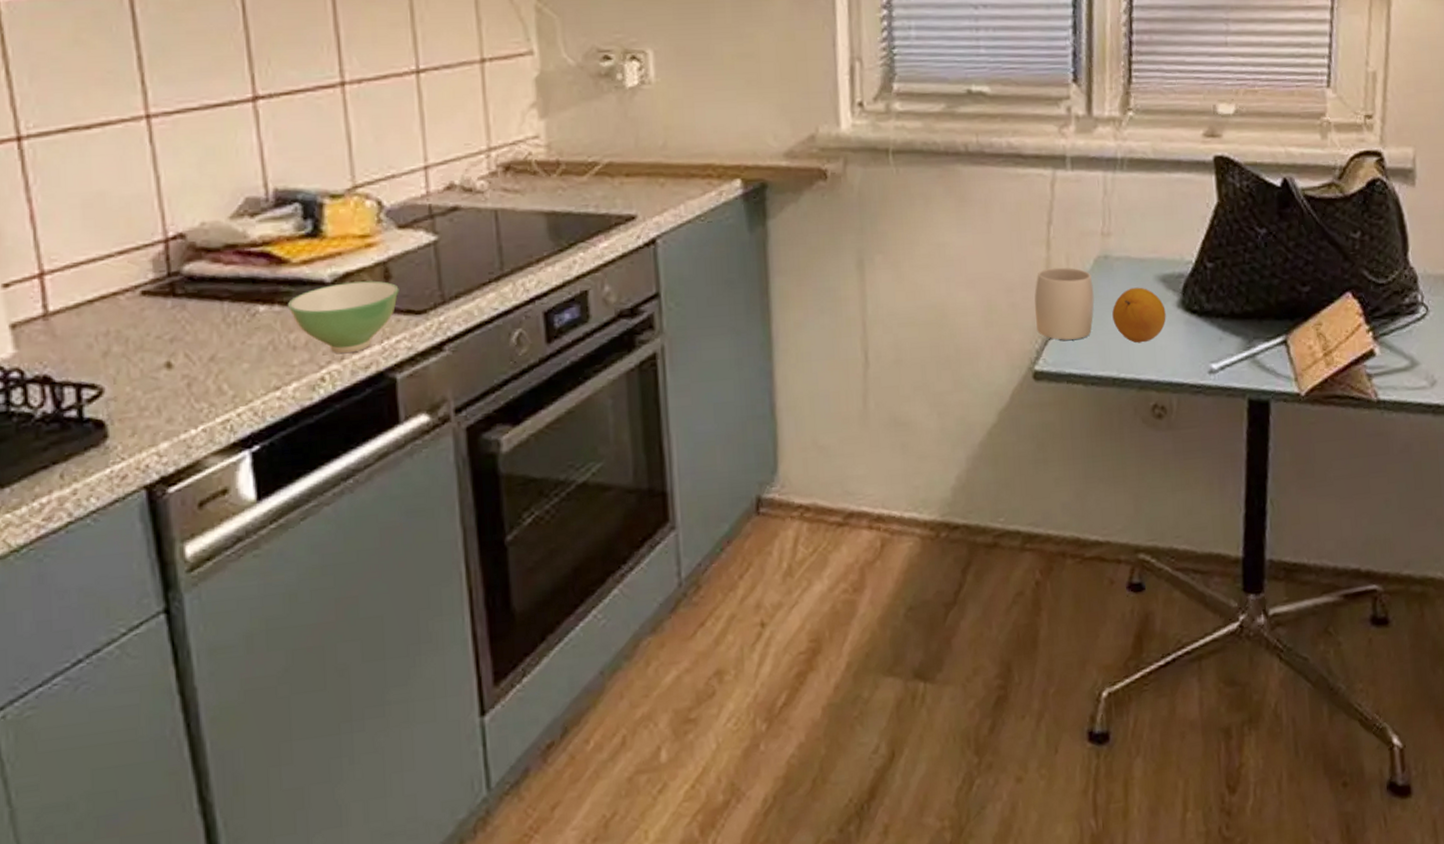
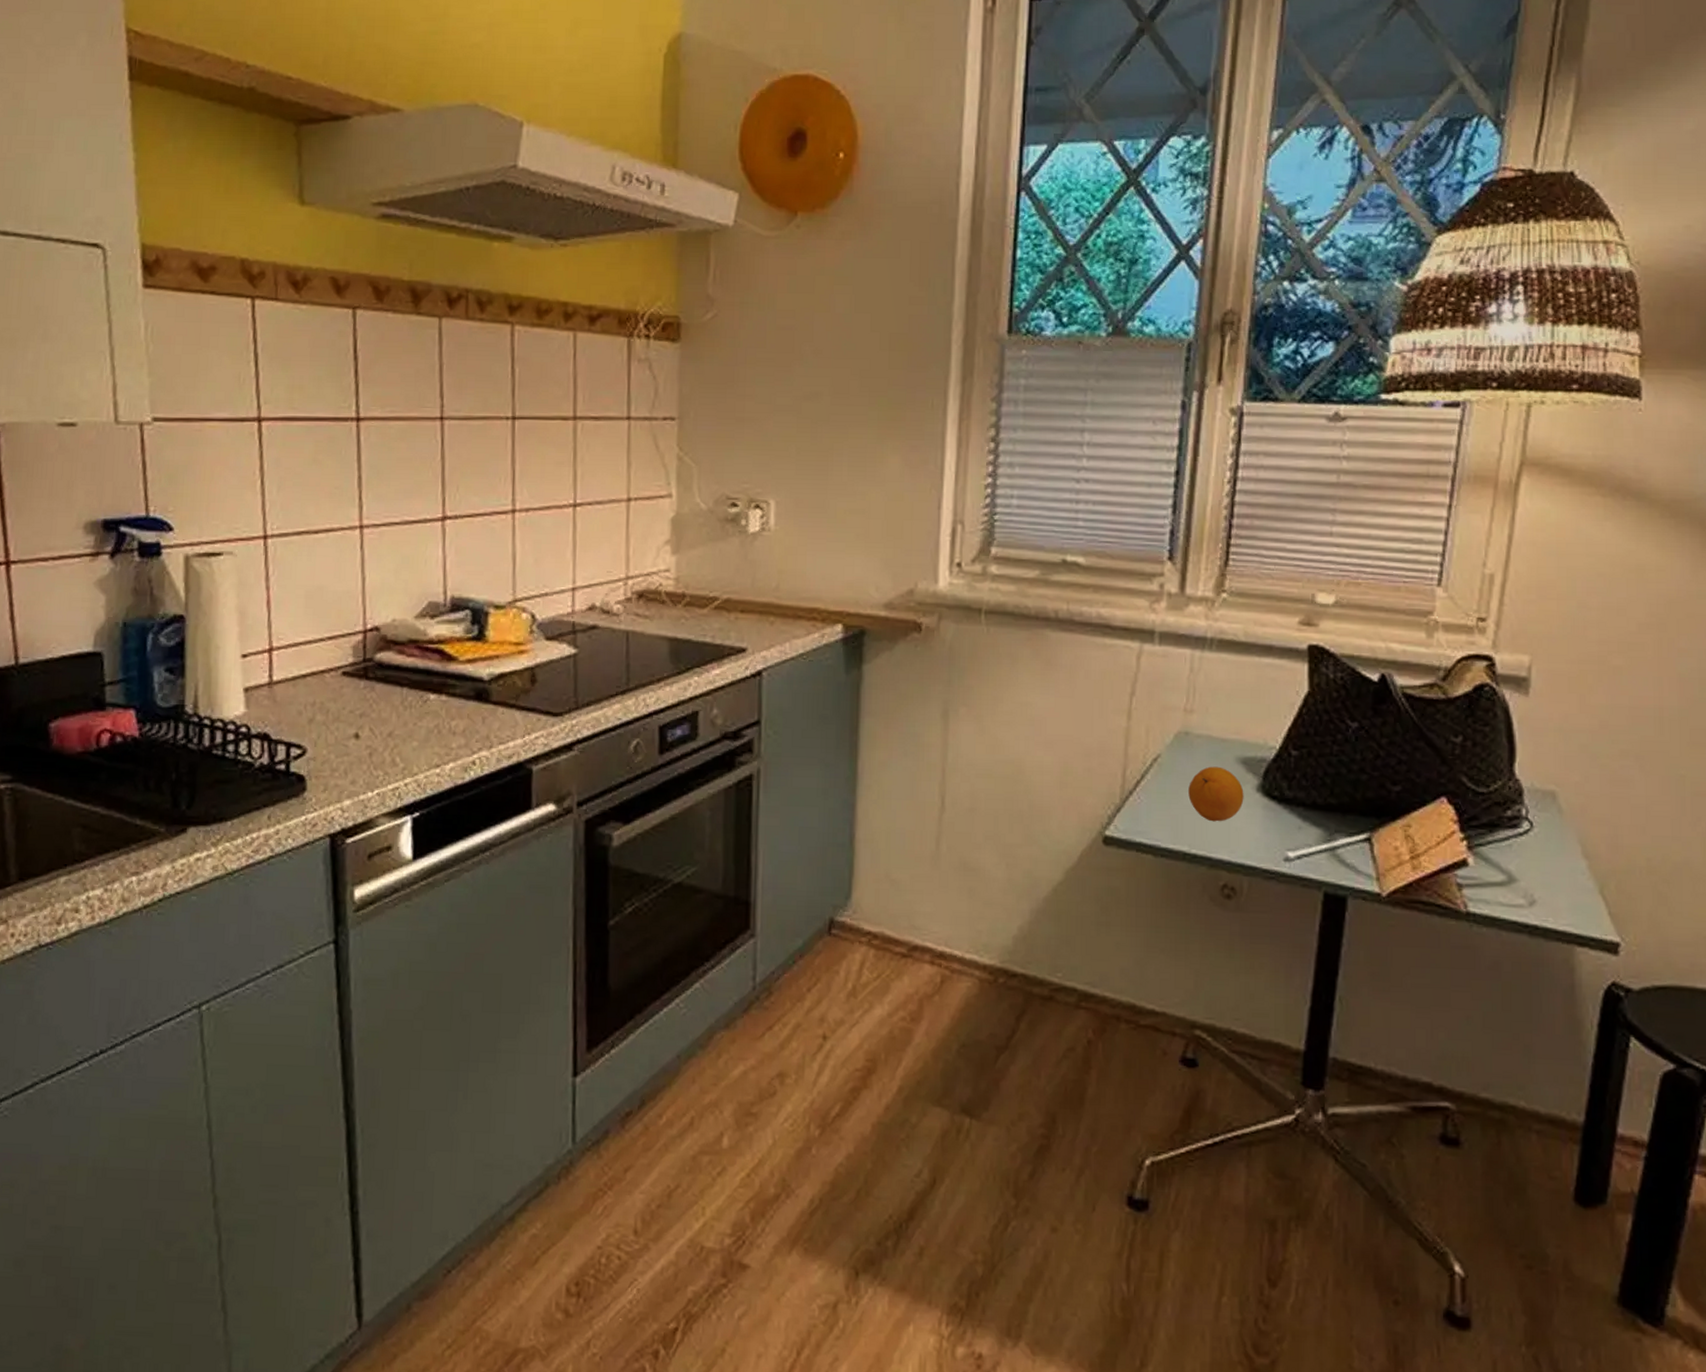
bowl: present [287,280,399,354] -> none [452,682,542,743]
mug: present [1034,267,1095,340] -> none [1110,738,1171,810]

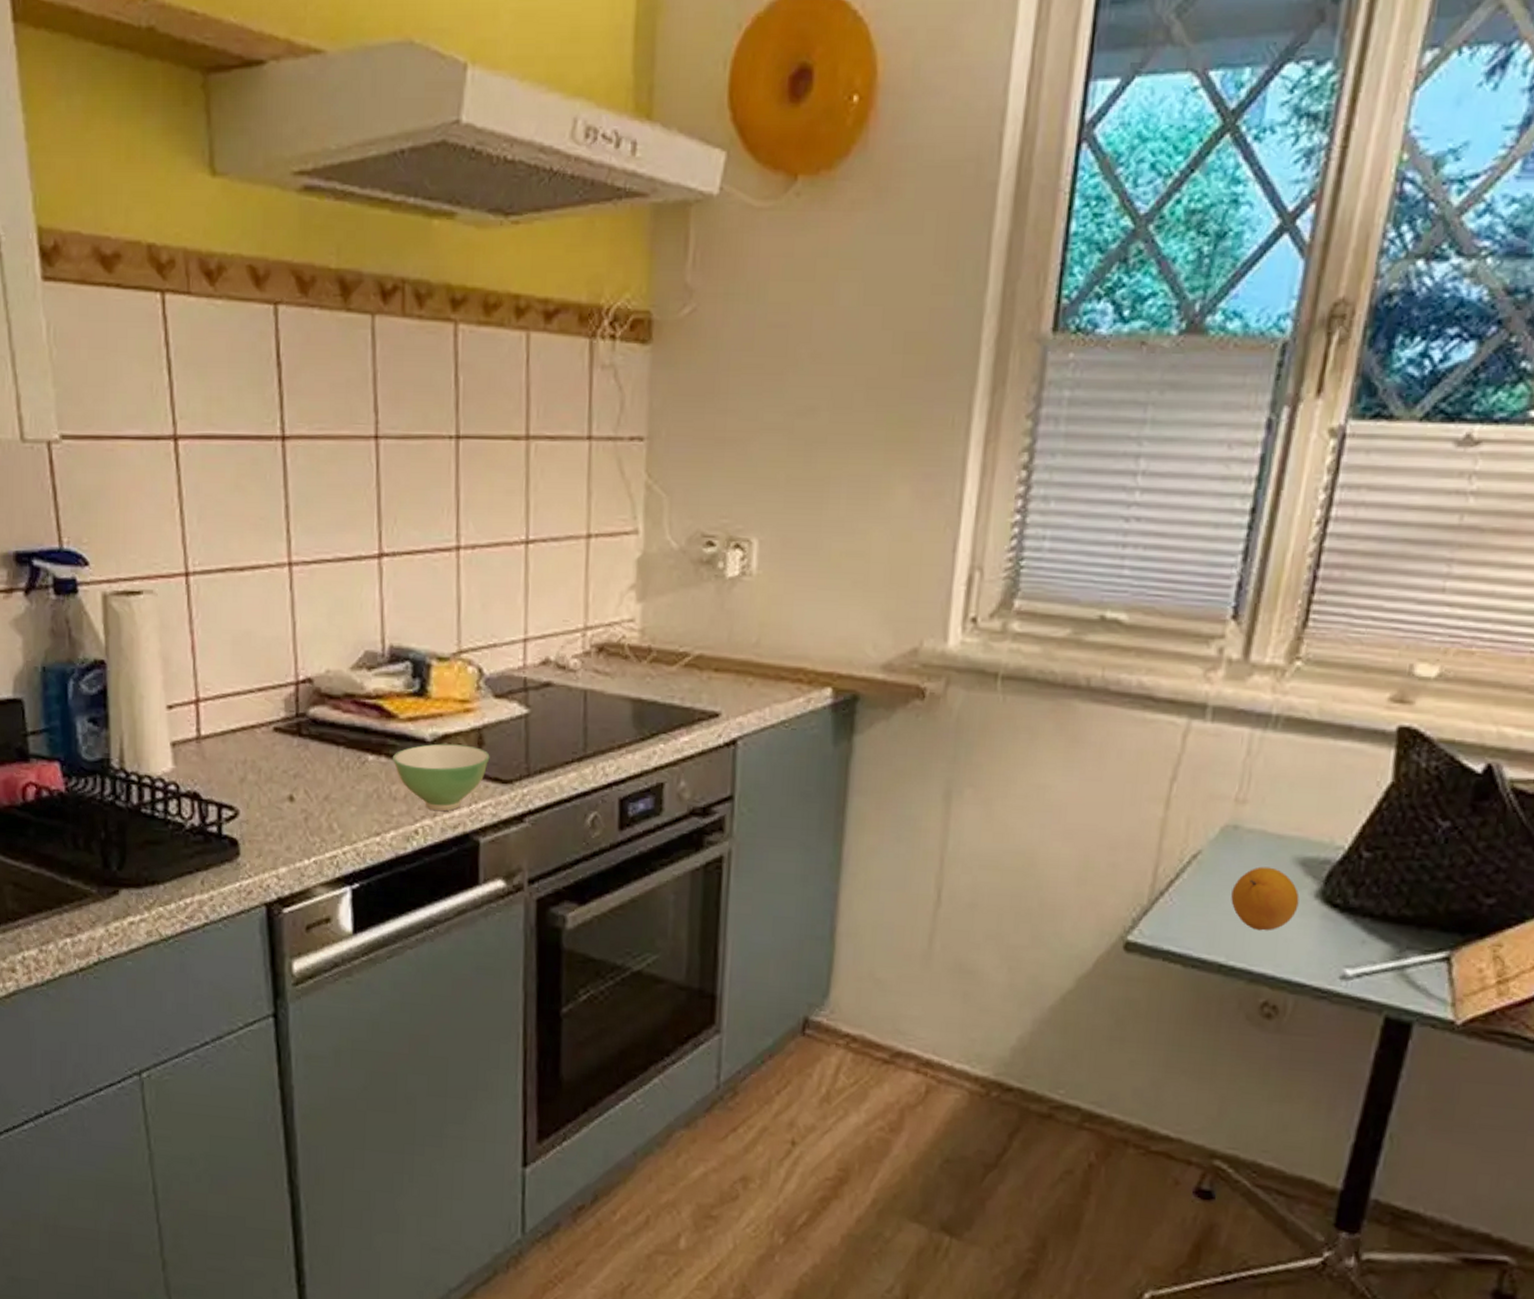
bowl: none [452,682,542,743] -> present [392,743,490,812]

